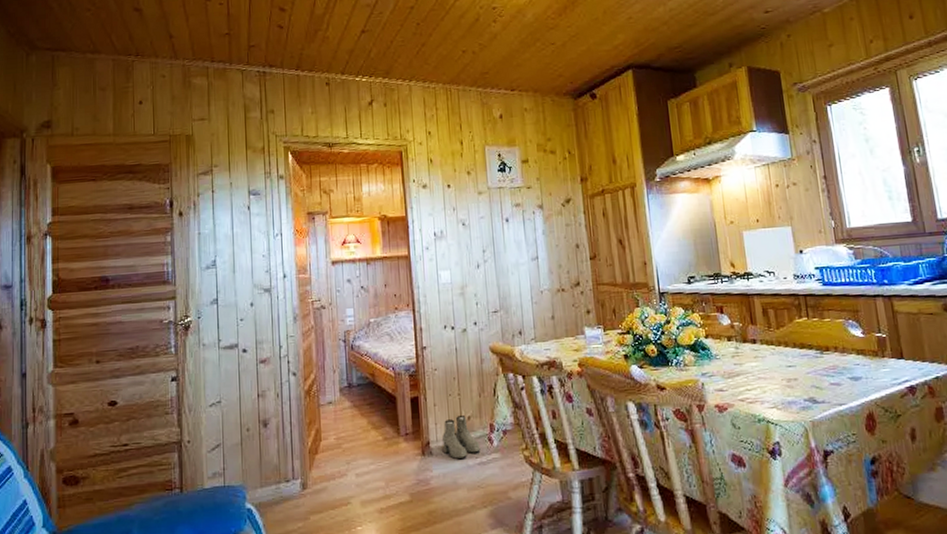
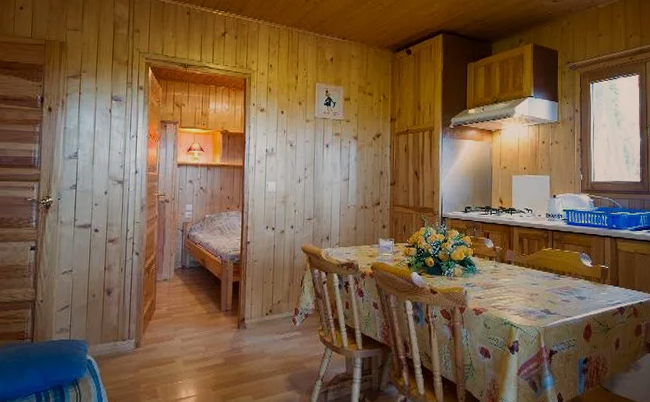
boots: present [442,414,481,459] -> none [255,299,286,333]

